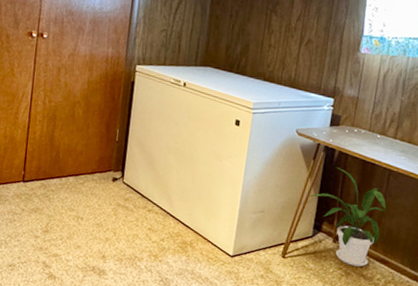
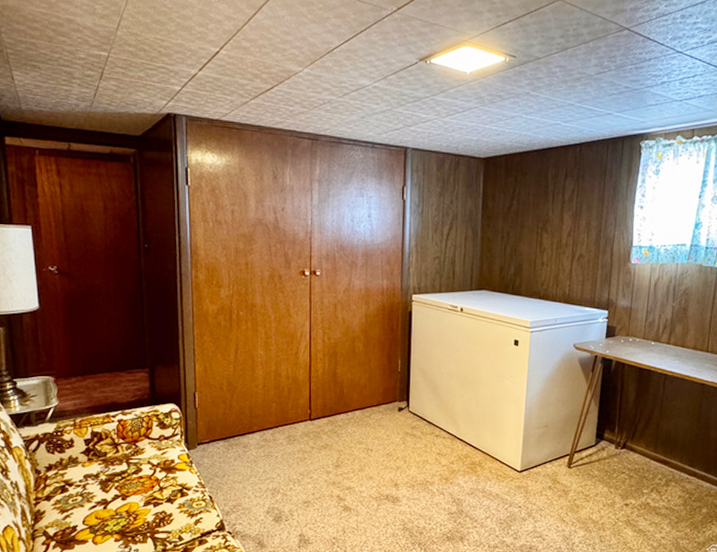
house plant: present [308,167,387,267] -> none [589,377,664,469]

